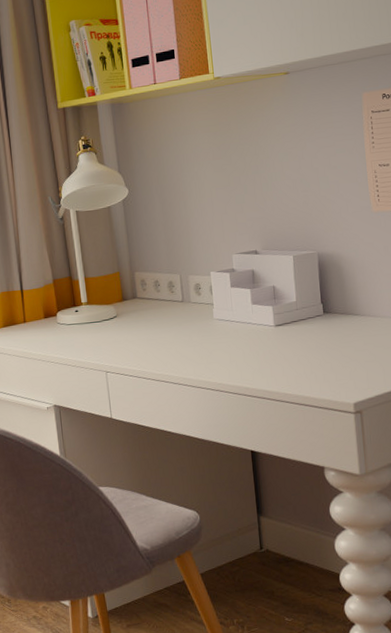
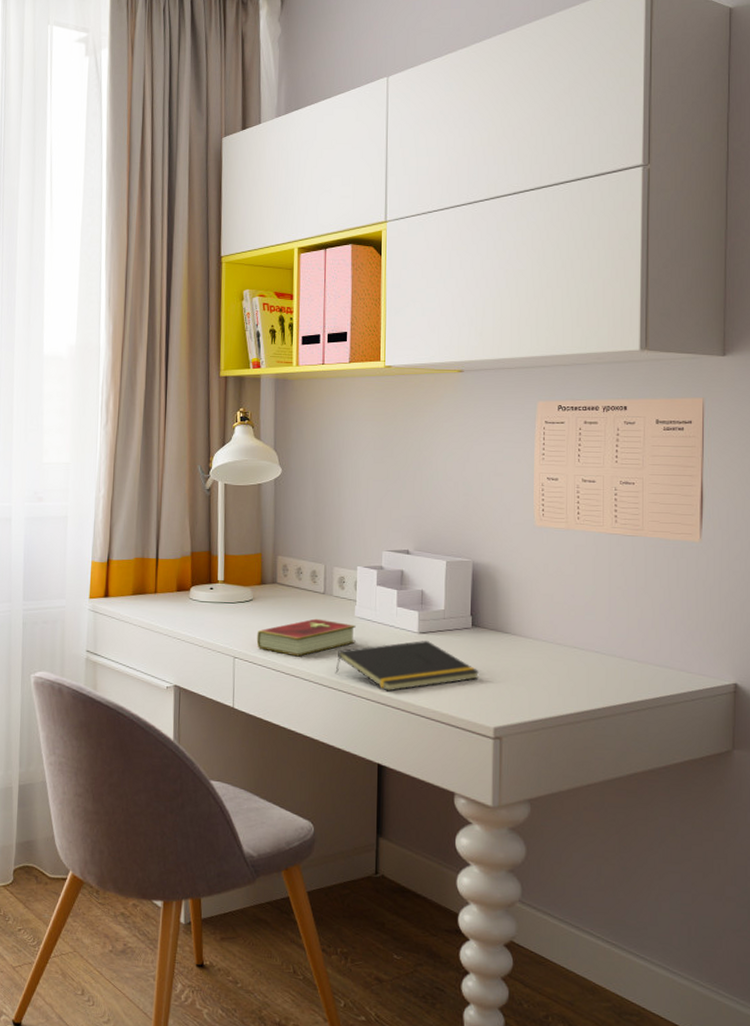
hardcover book: none [124,325,217,364] -> present [256,618,356,657]
notepad: none [201,332,336,384] -> present [335,641,480,692]

